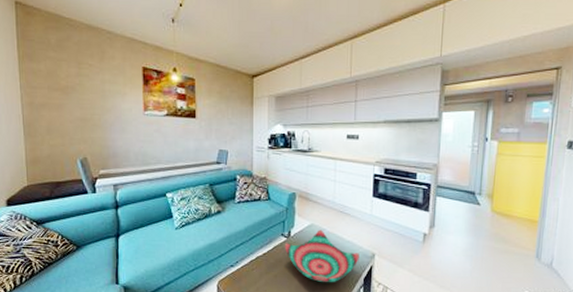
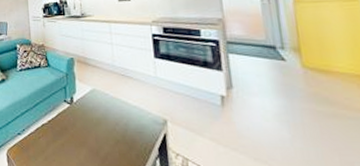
decorative bowl: present [284,230,360,282] -> none [68,95,150,152]

